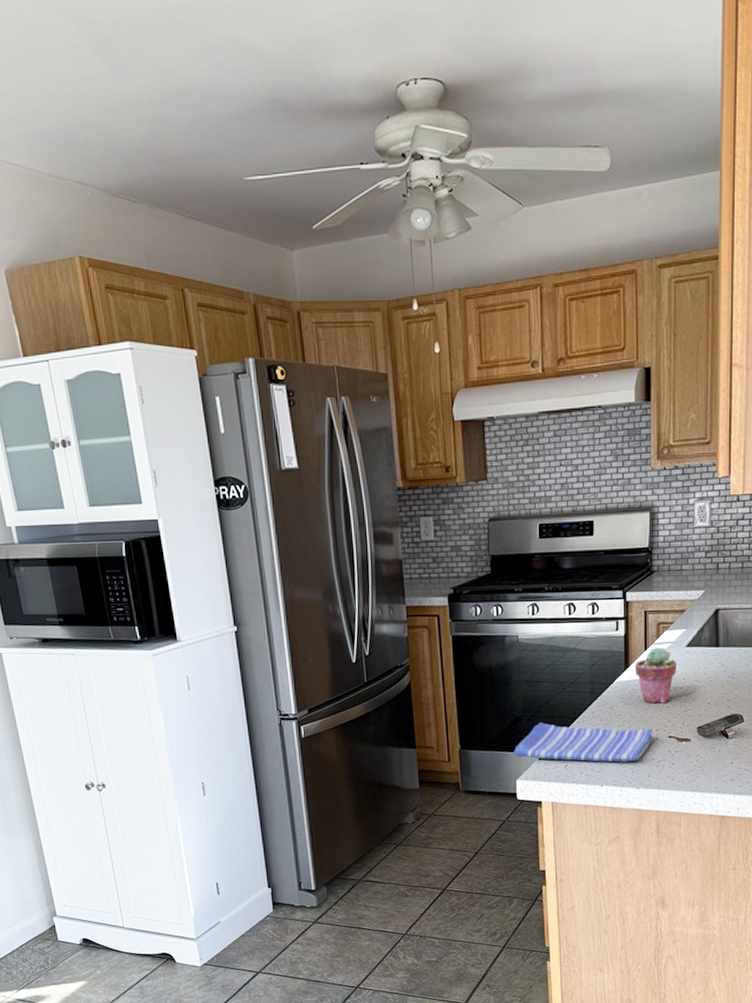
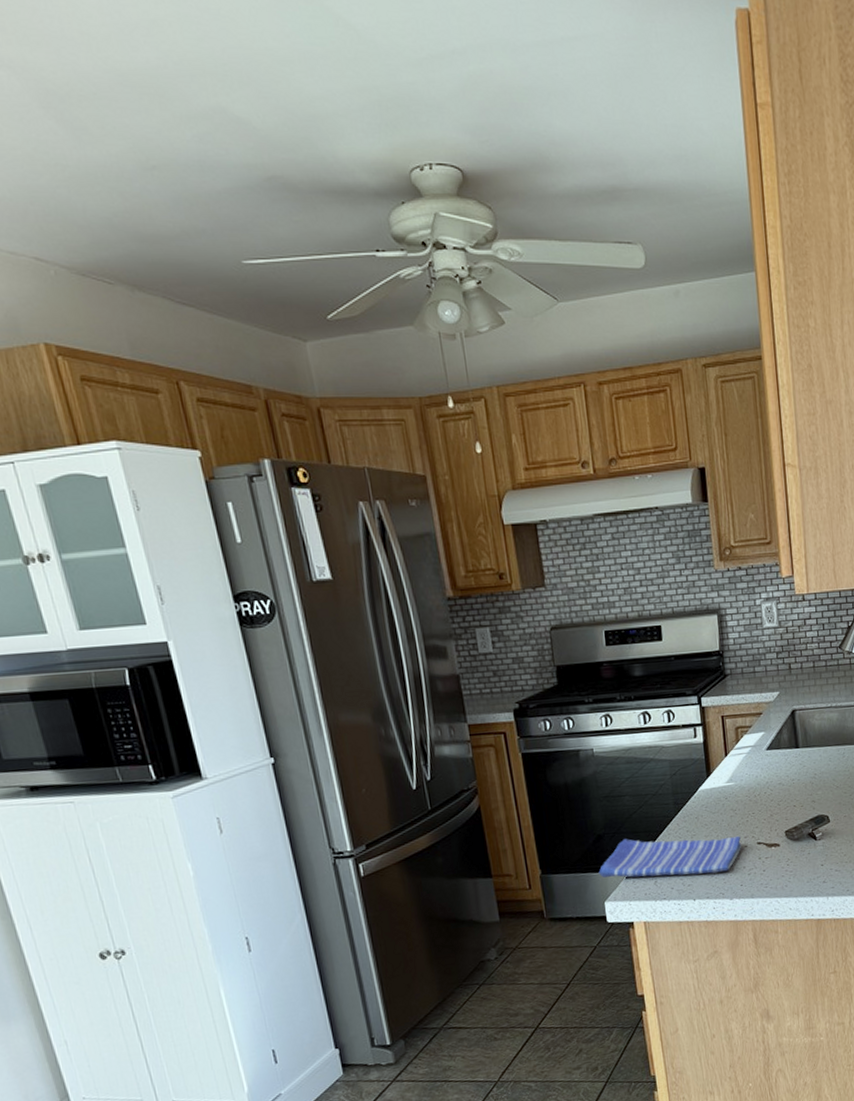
potted succulent: present [634,647,676,704] -> none [716,752,759,811]

